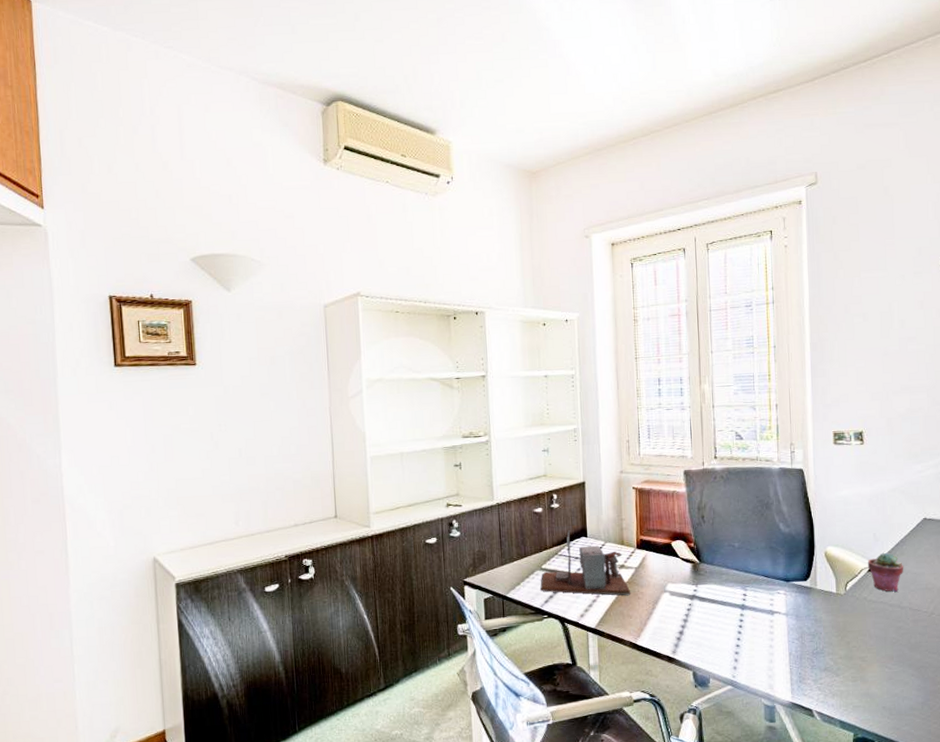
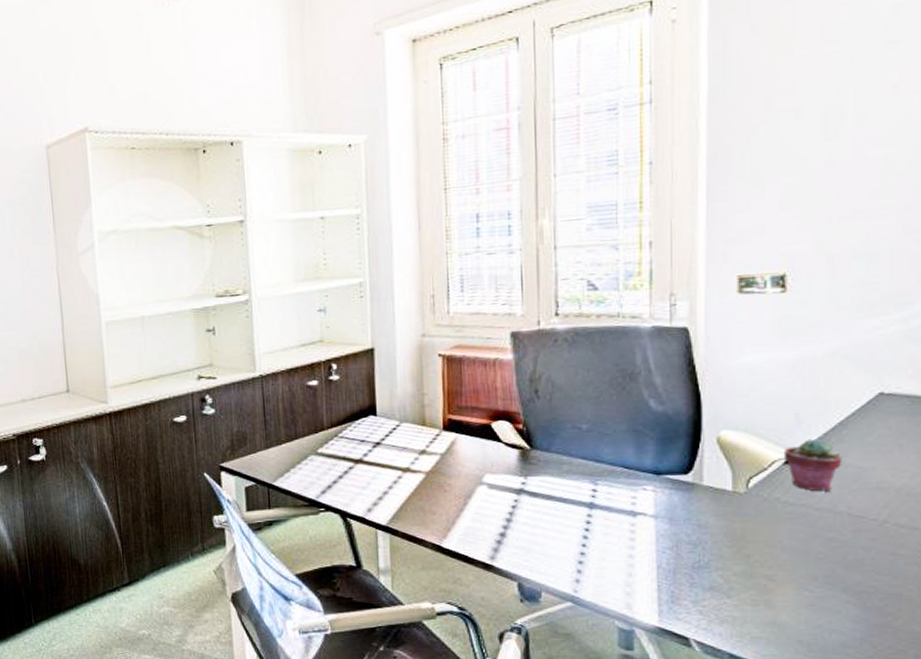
desk organizer: present [540,529,631,596] -> none [315,406,435,488]

